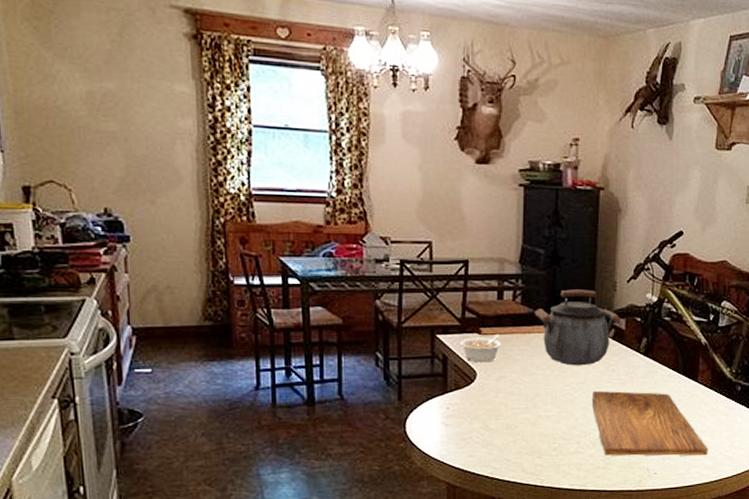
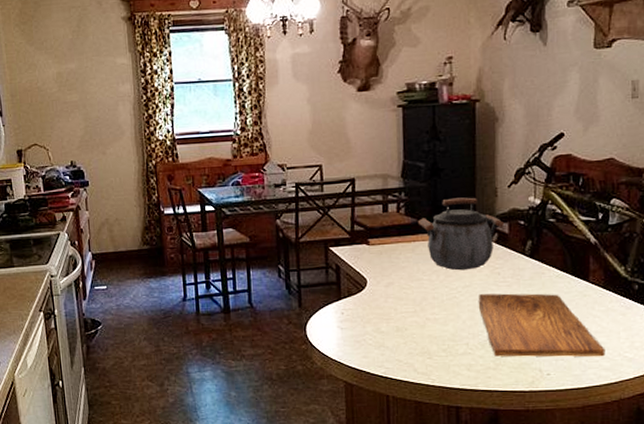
legume: present [460,335,501,363] -> none [351,244,388,271]

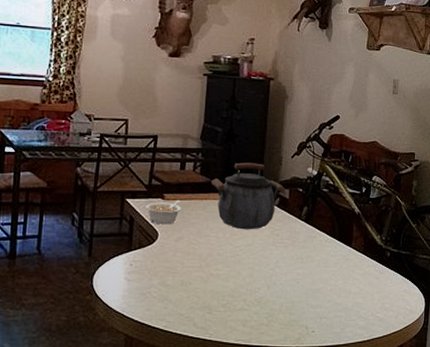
legume: none [351,244,388,271] -> present [146,200,181,225]
cutting board: present [479,293,606,357] -> none [258,253,361,316]

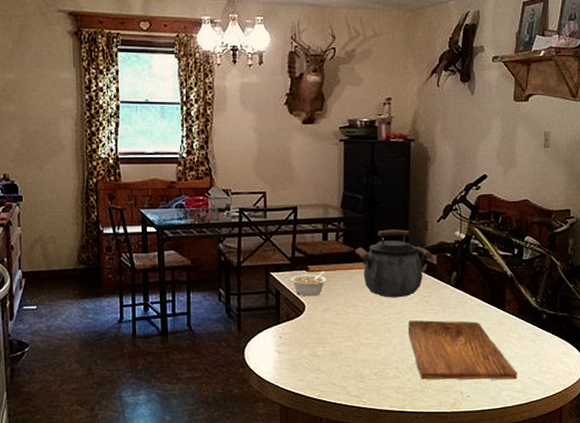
cutting board: none [258,253,361,316] -> present [409,320,518,380]

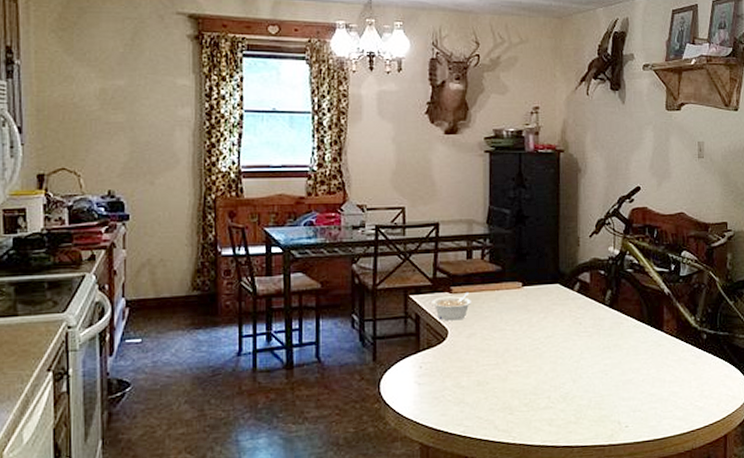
kettle: present [355,229,434,298] -> none [502,246,586,321]
cutting board: present [409,320,518,380] -> none [561,344,679,410]

